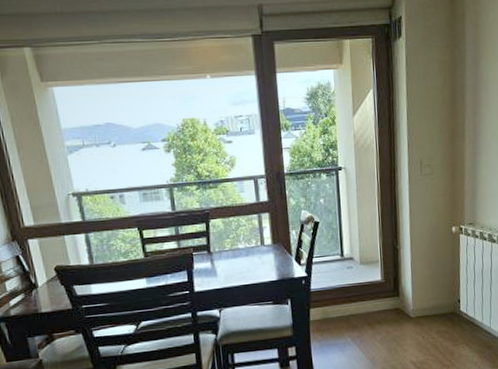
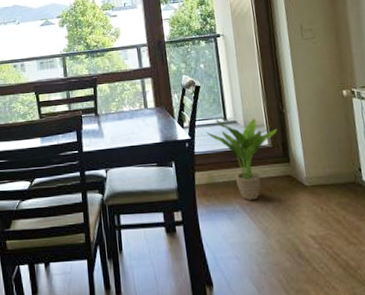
potted plant: none [323,255,390,333] -> present [206,119,277,200]

